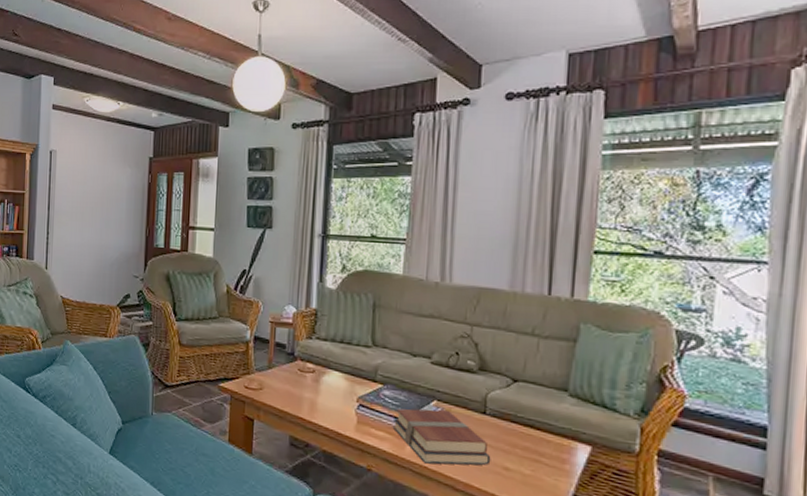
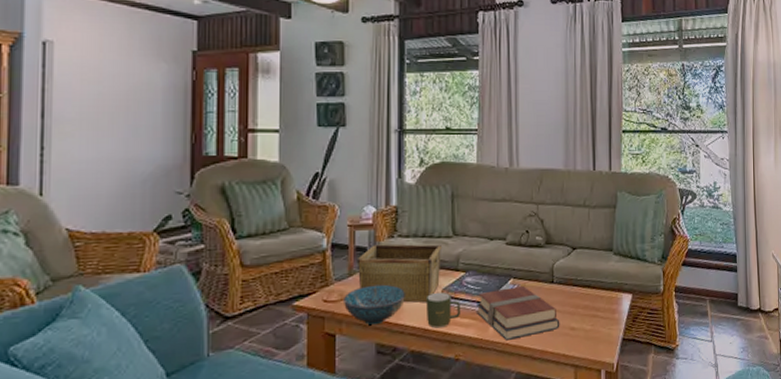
decorative bowl: none [261,380,321,419] -> present [342,284,406,326]
hamper: none [276,343,359,408] -> present [356,244,441,303]
mug: none [340,398,376,436] -> present [425,291,460,329]

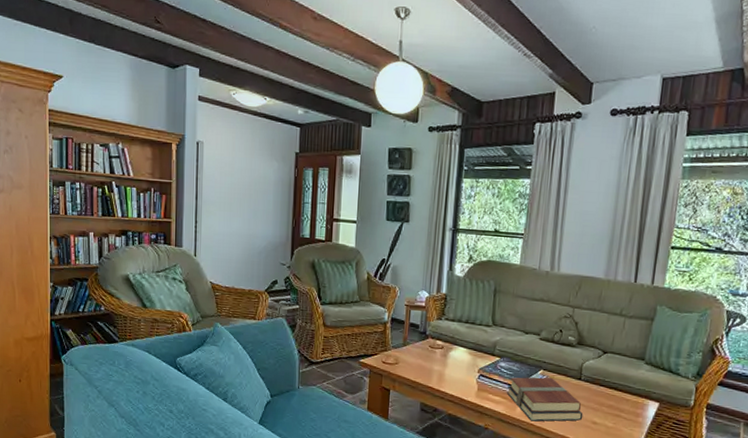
decorative bowl: present [342,284,406,326] -> none [397,355,448,388]
hamper: present [356,244,441,303] -> none [410,323,481,378]
mug: present [425,291,460,329] -> none [463,370,493,401]

